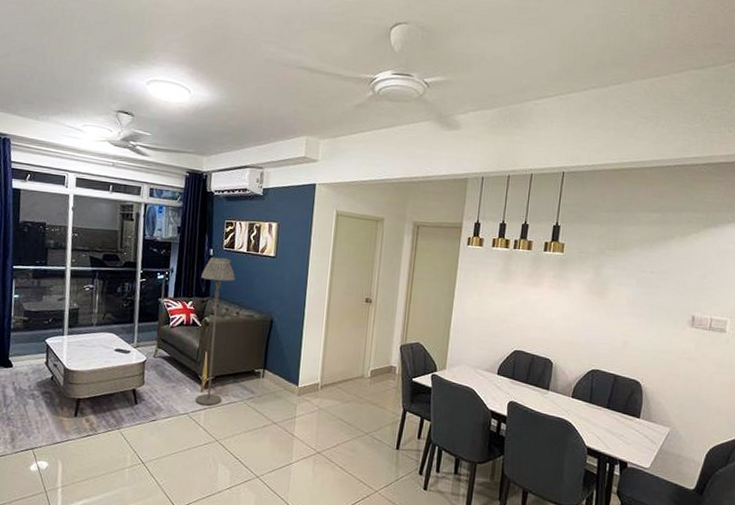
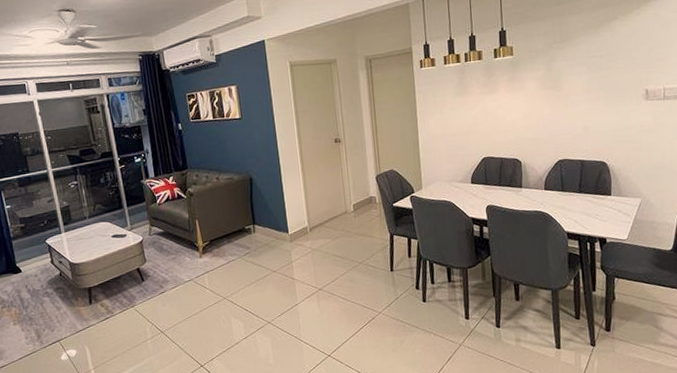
floor lamp: present [196,257,236,406] -> none [175,129,221,270]

